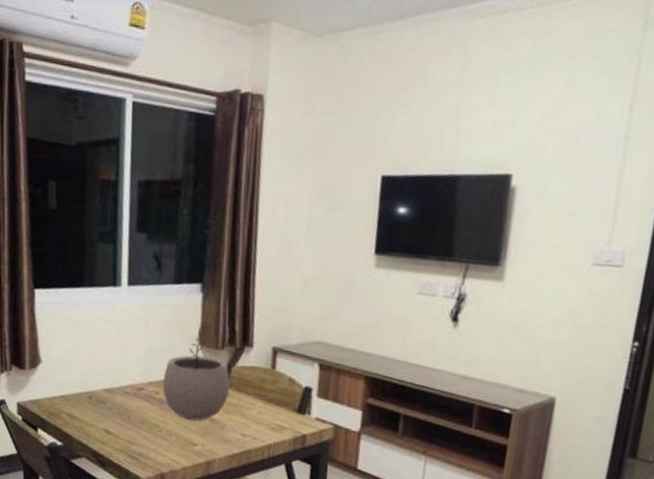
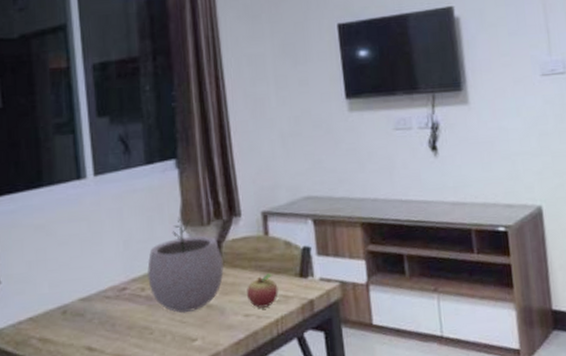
fruit: none [246,403,276,433] -> present [246,273,279,309]

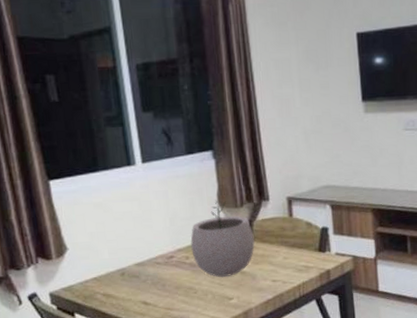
fruit: present [246,273,279,309] -> none [273,248,301,276]

